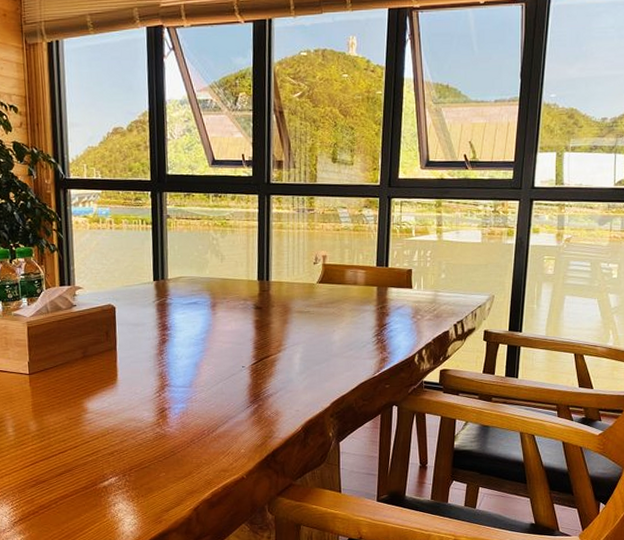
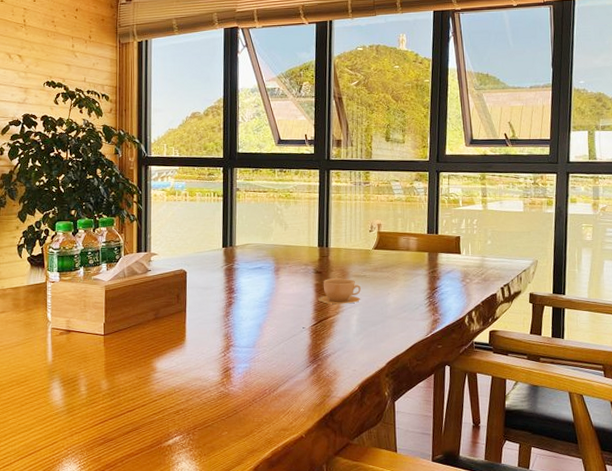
teacup: none [258,314,304,342] -> present [318,278,361,304]

